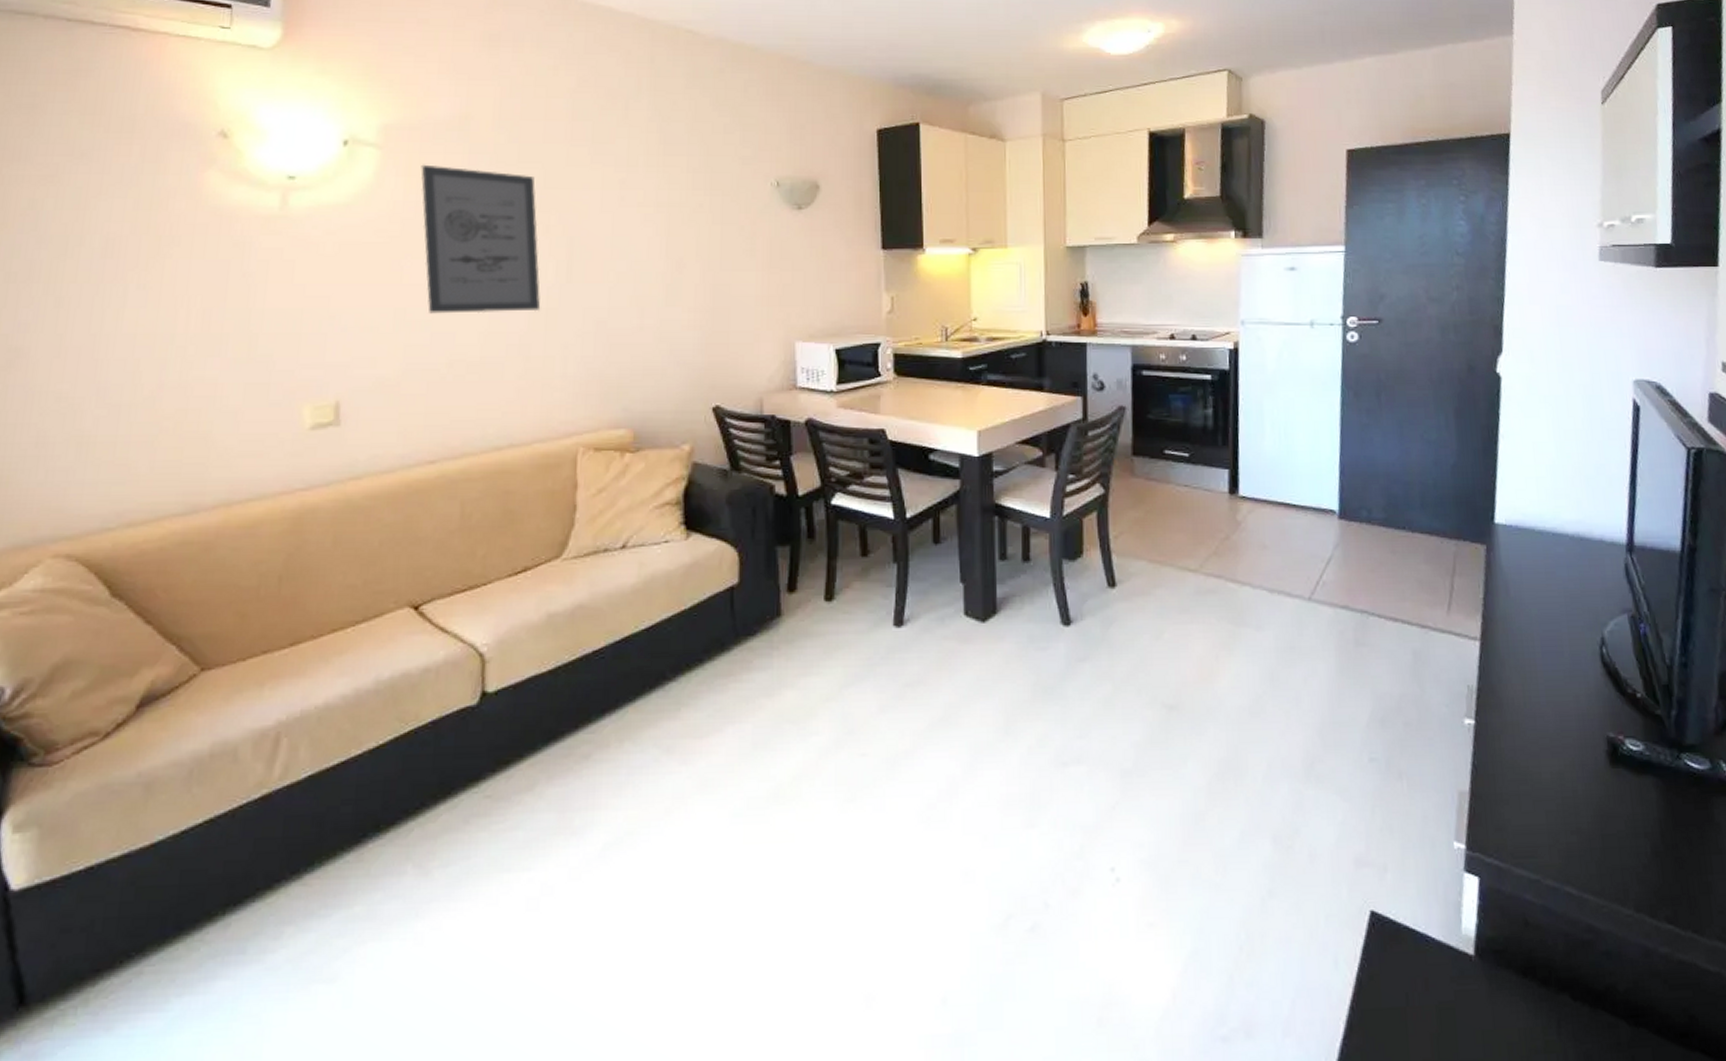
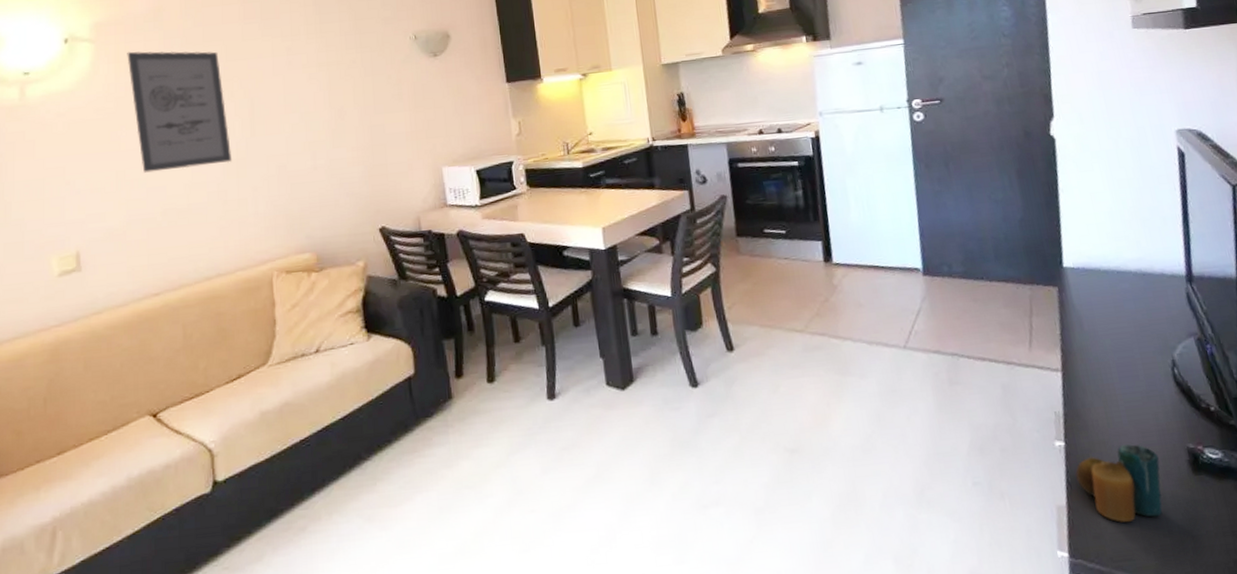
candle: none [1483,728,1576,814] -> present [1075,444,1163,522]

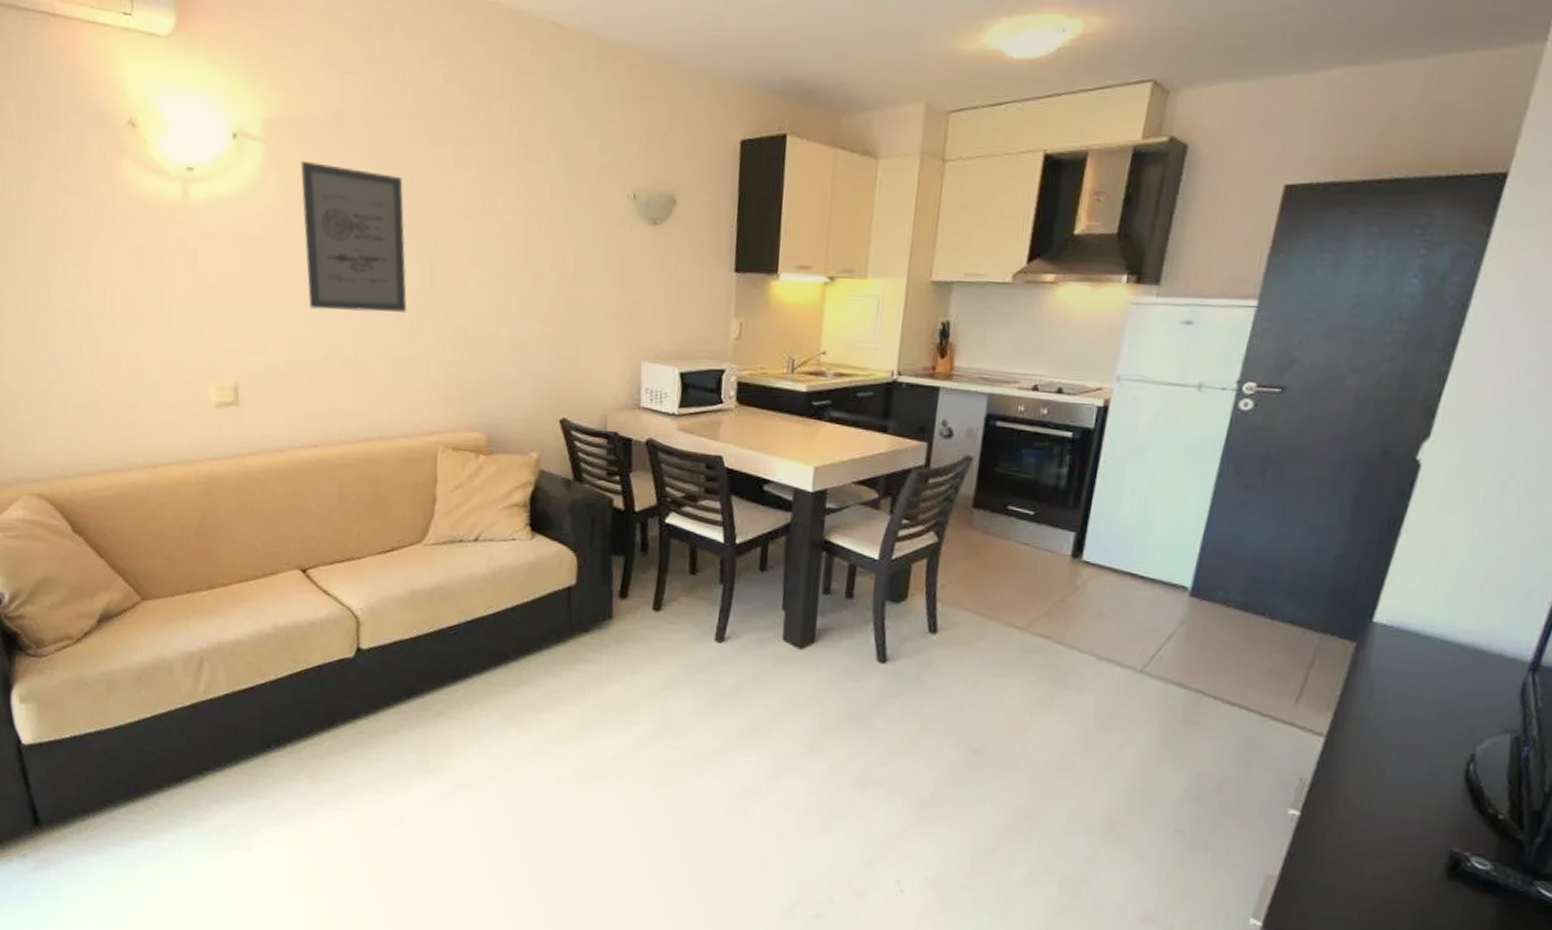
candle: present [1075,444,1163,522] -> none [1301,830,1411,912]

